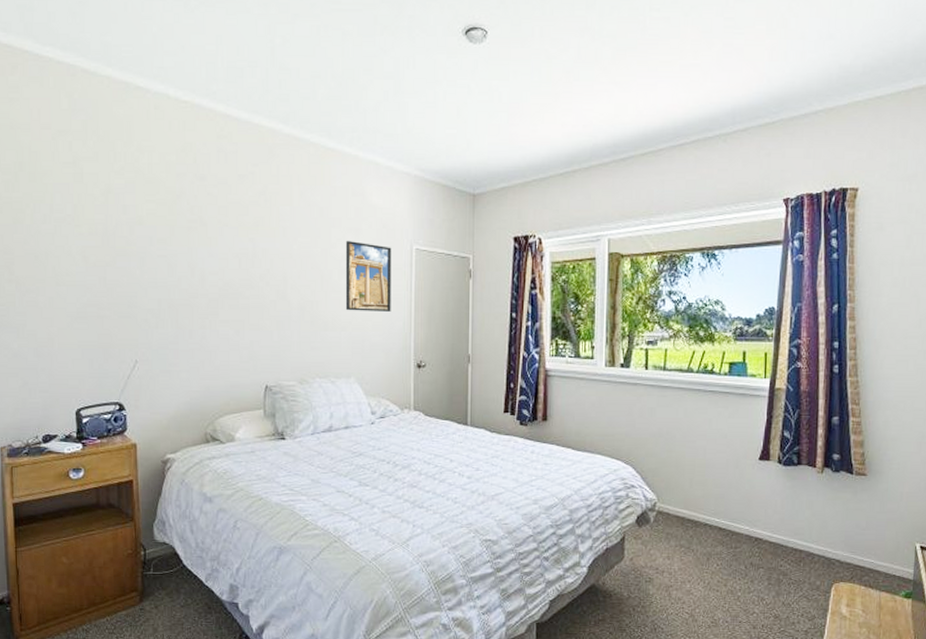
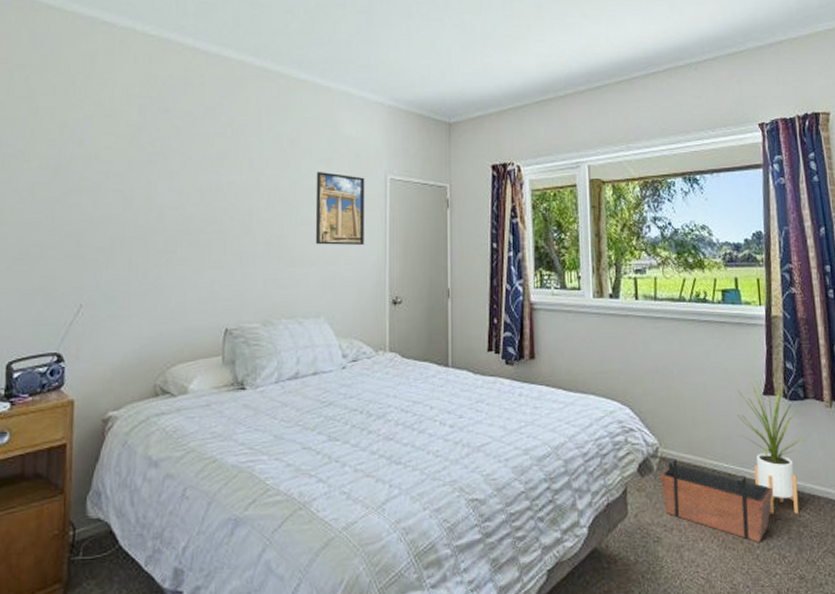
planter: none [655,511,759,586] -> present [659,457,774,543]
house plant: none [732,447,796,564] -> present [737,380,807,514]

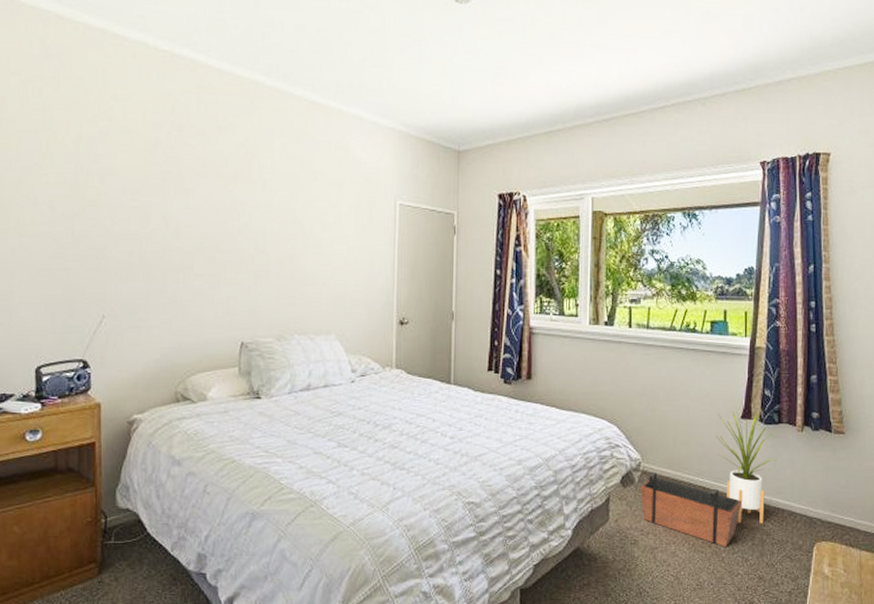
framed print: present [315,172,365,245] -> none [326,195,375,267]

